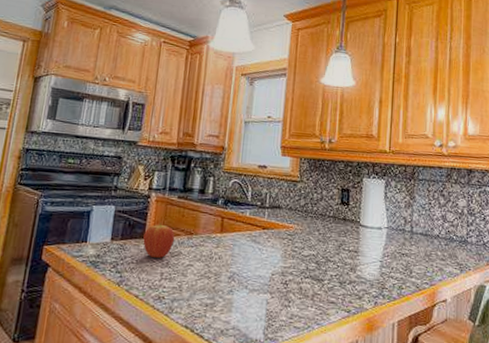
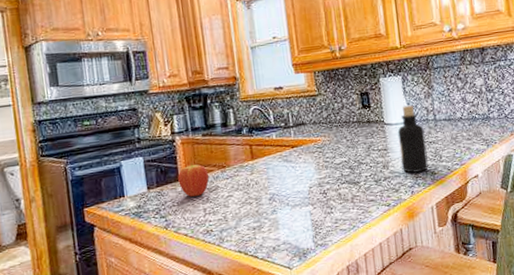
bottle: none [369,210,399,284] -> present [397,105,429,174]

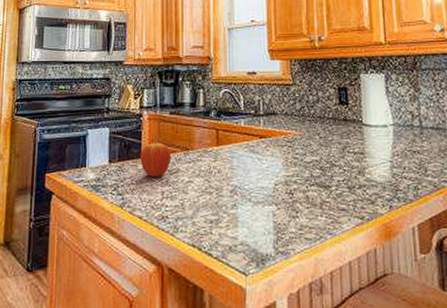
bottle: present [397,105,429,174] -> none [377,107,411,186]

